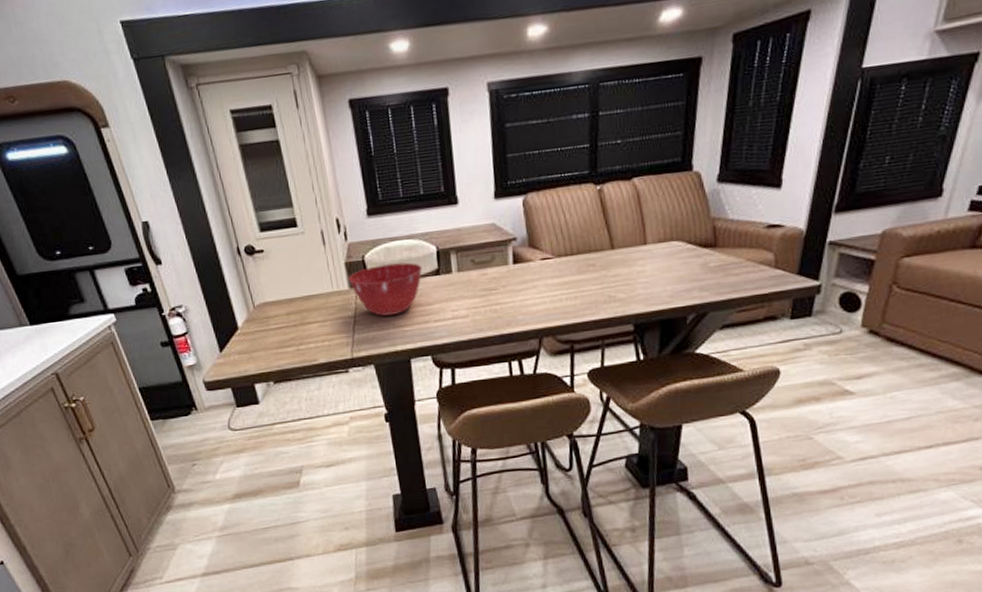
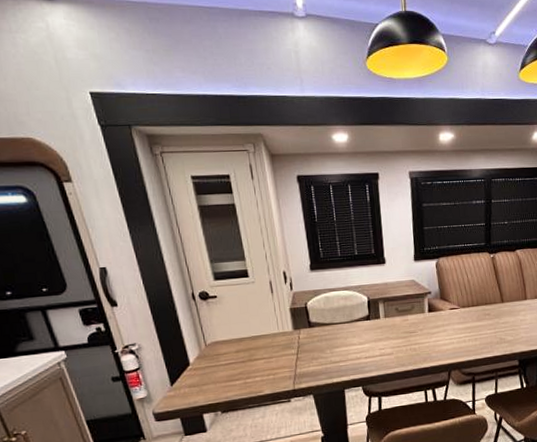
mixing bowl: present [348,262,423,316] -> none [292,309,356,354]

